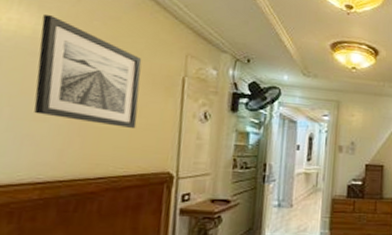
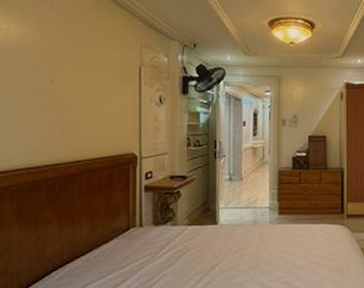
wall art: present [34,15,142,128] -> none [23,22,105,115]

